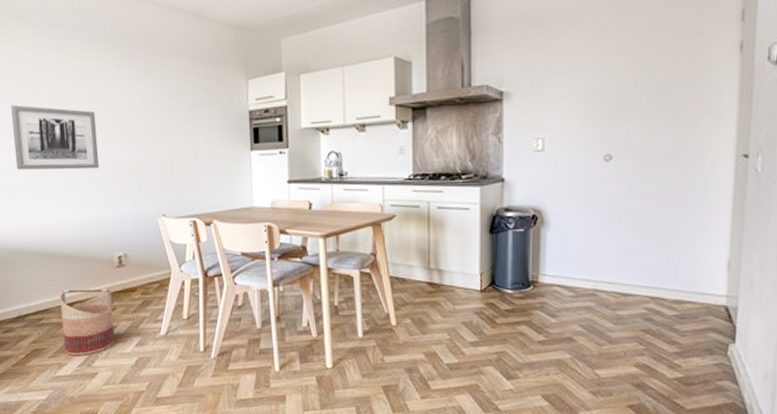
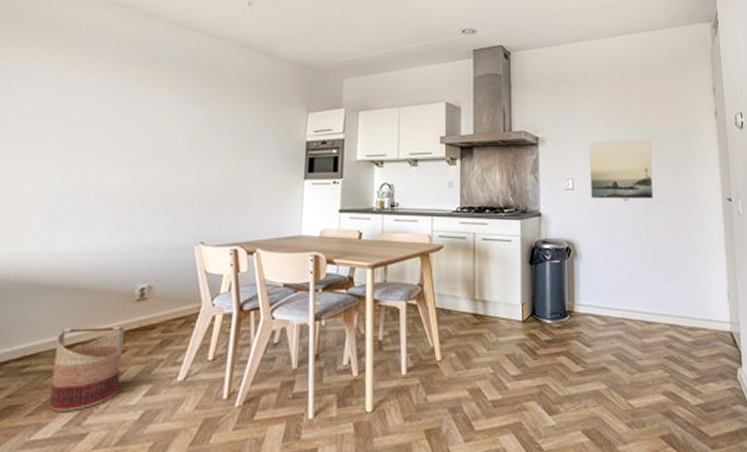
wall art: present [11,104,99,170] -> none [34,122,142,192]
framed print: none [565,86,647,160] -> present [589,139,654,199]

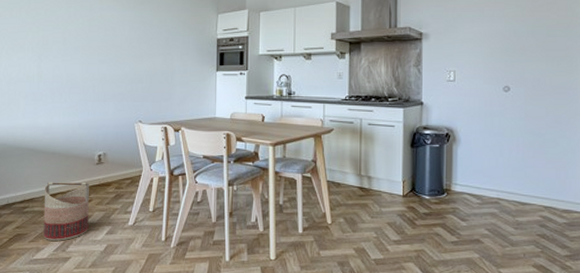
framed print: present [589,139,654,199] -> none [472,34,536,90]

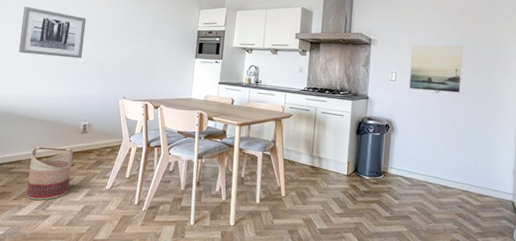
wall art: none [20,26,91,81] -> present [18,6,87,59]
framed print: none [472,34,536,90] -> present [409,45,463,93]

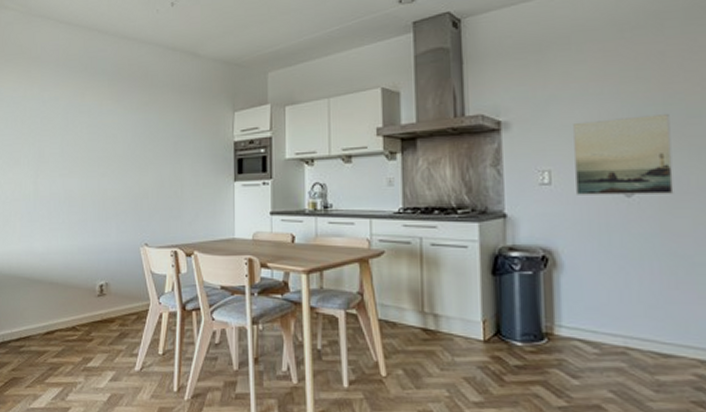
wall art: present [18,6,87,59] -> none [15,137,90,198]
basket: present [26,146,73,200] -> none [41,317,90,387]

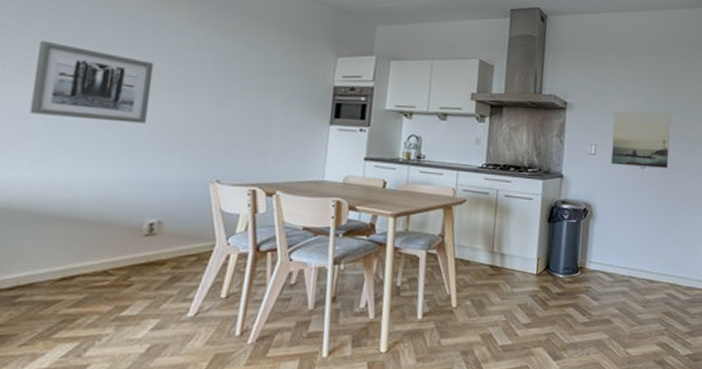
wall art: none [15,137,90,198] -> present [29,40,154,124]

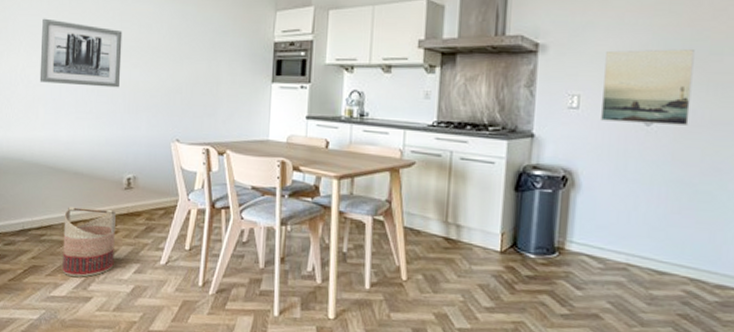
basket: none [45,259,131,342] -> present [62,207,116,277]

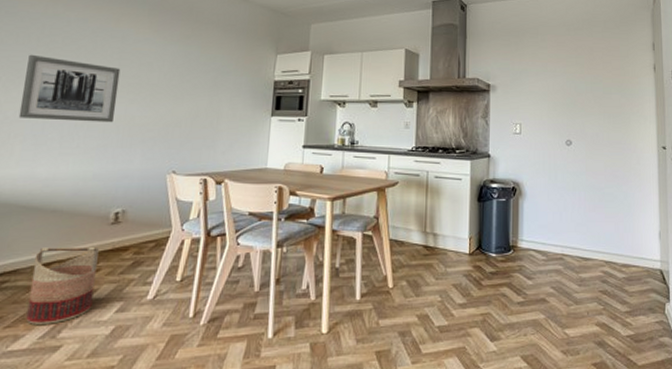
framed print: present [601,49,695,125] -> none [537,89,594,145]

